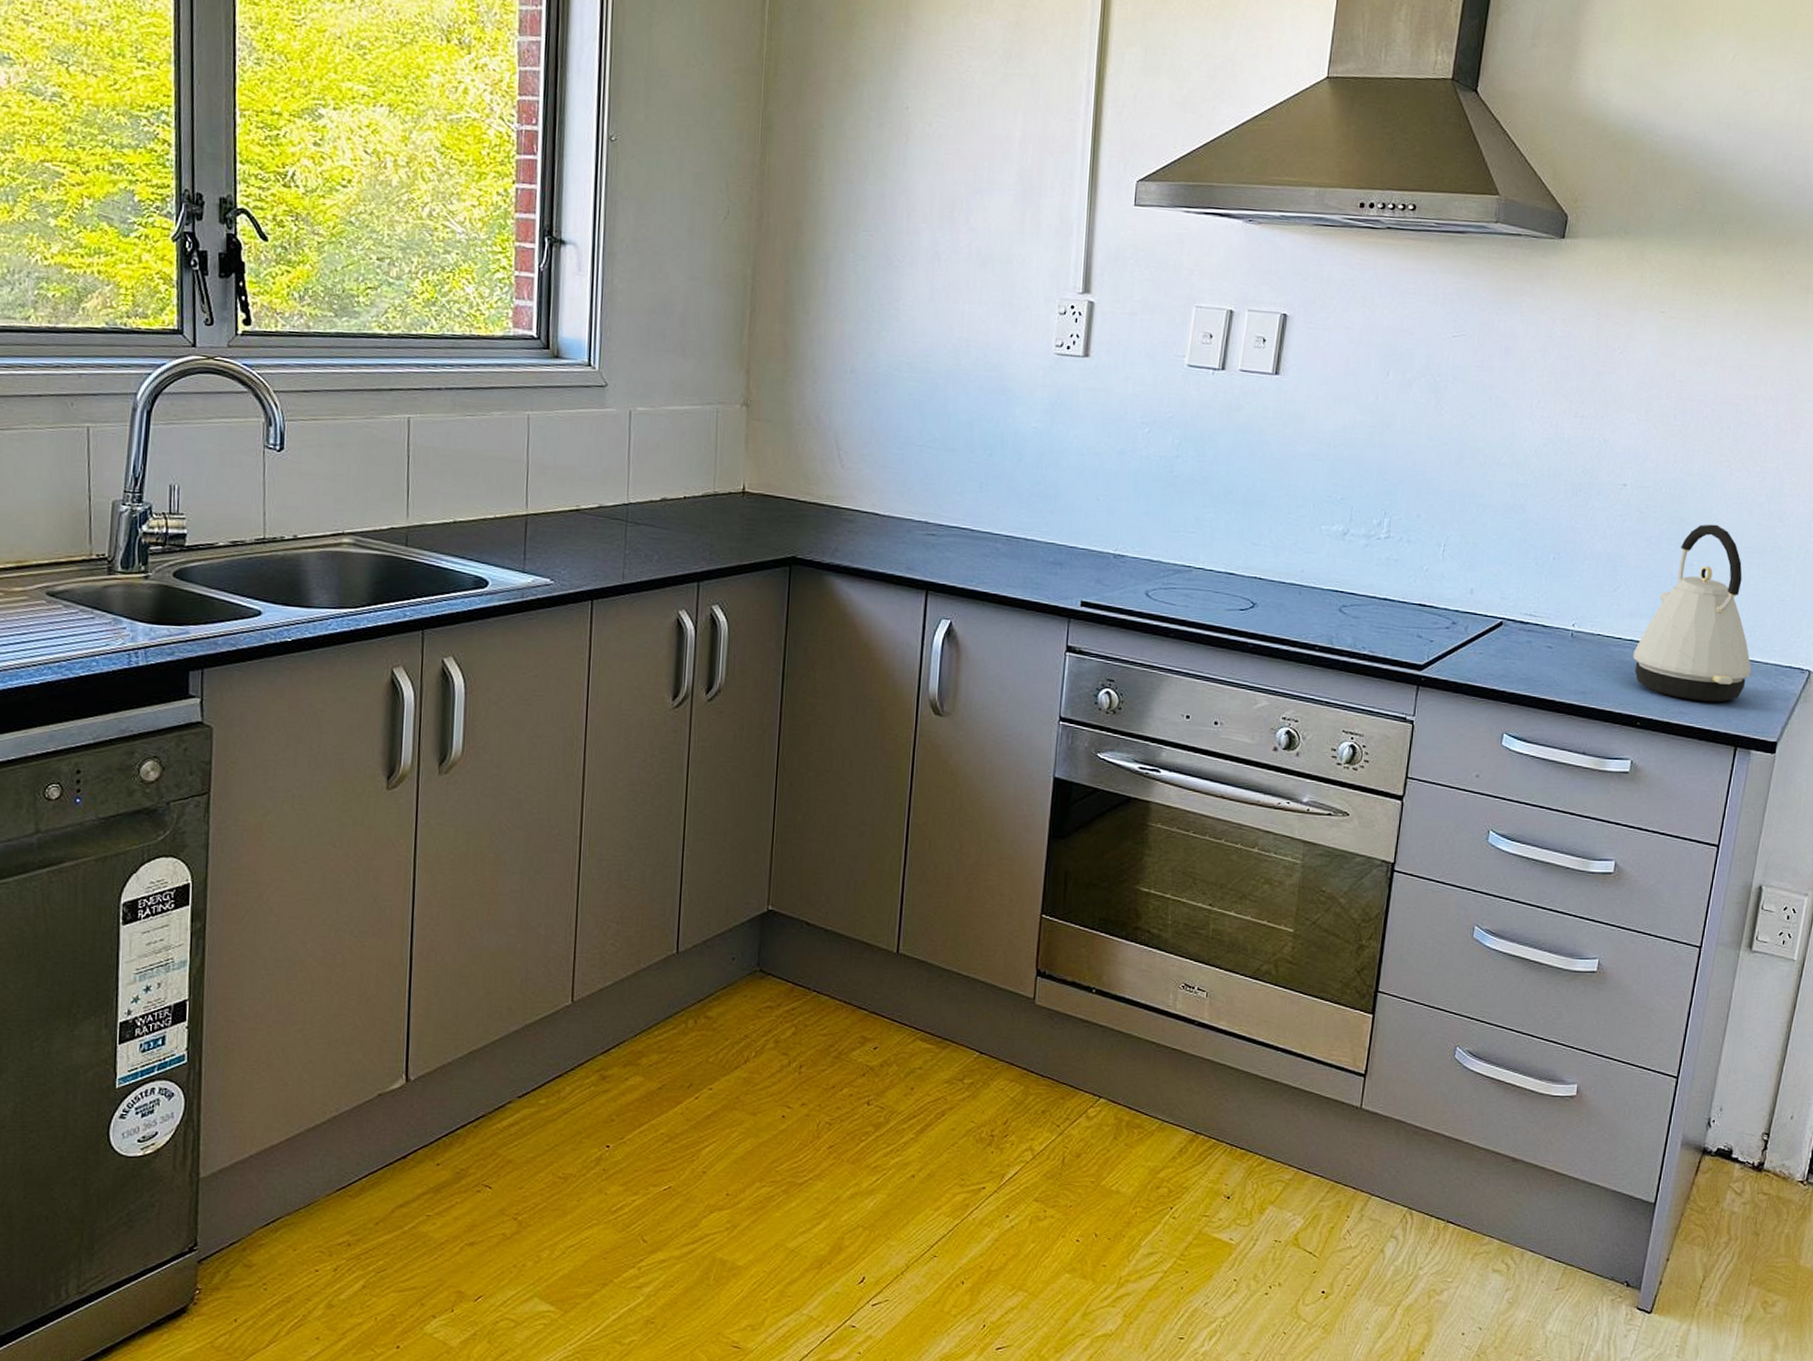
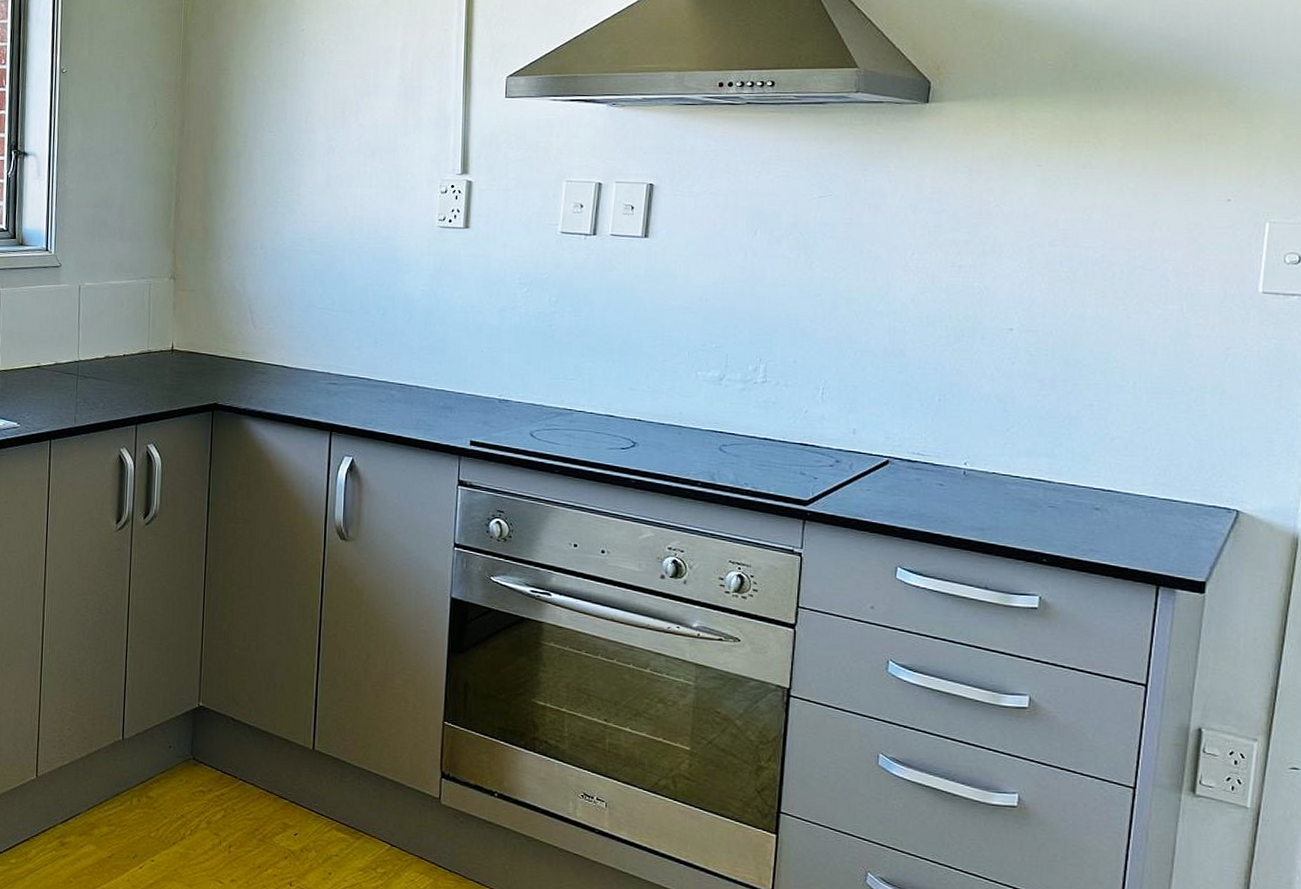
kettle: present [1633,524,1752,702] -> none [1033,365,1169,541]

